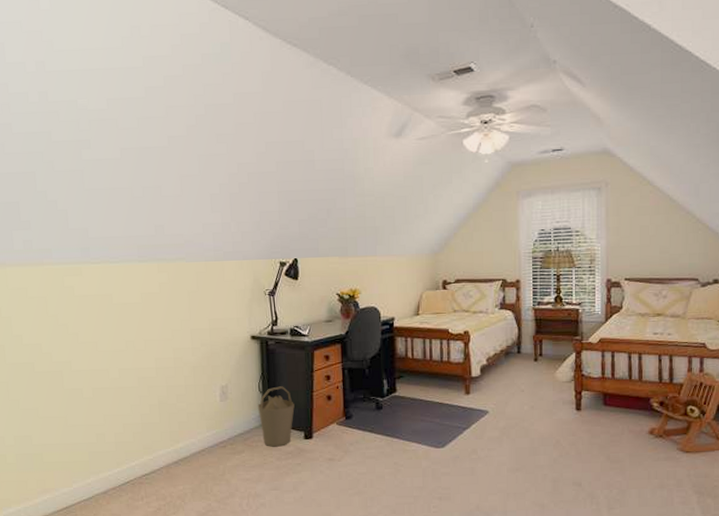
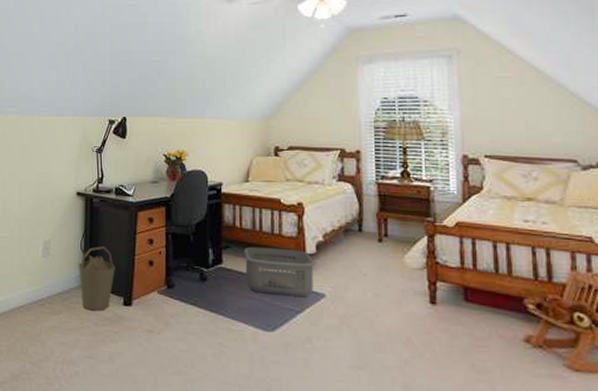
clothes hamper: none [416,374,480,416] -> present [244,246,316,298]

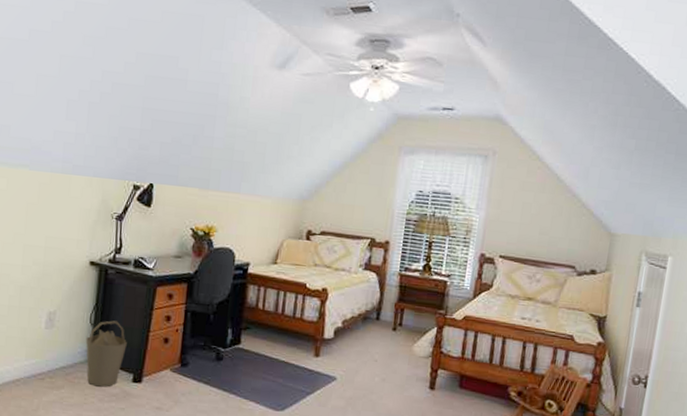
clothes hamper: present [244,246,316,298] -> none [262,329,331,380]

